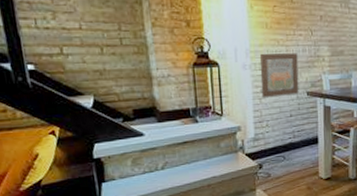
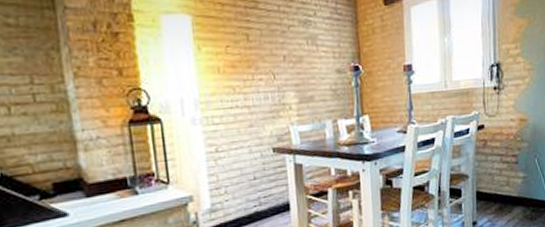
wall art: present [259,53,299,98] -> none [212,101,263,159]

